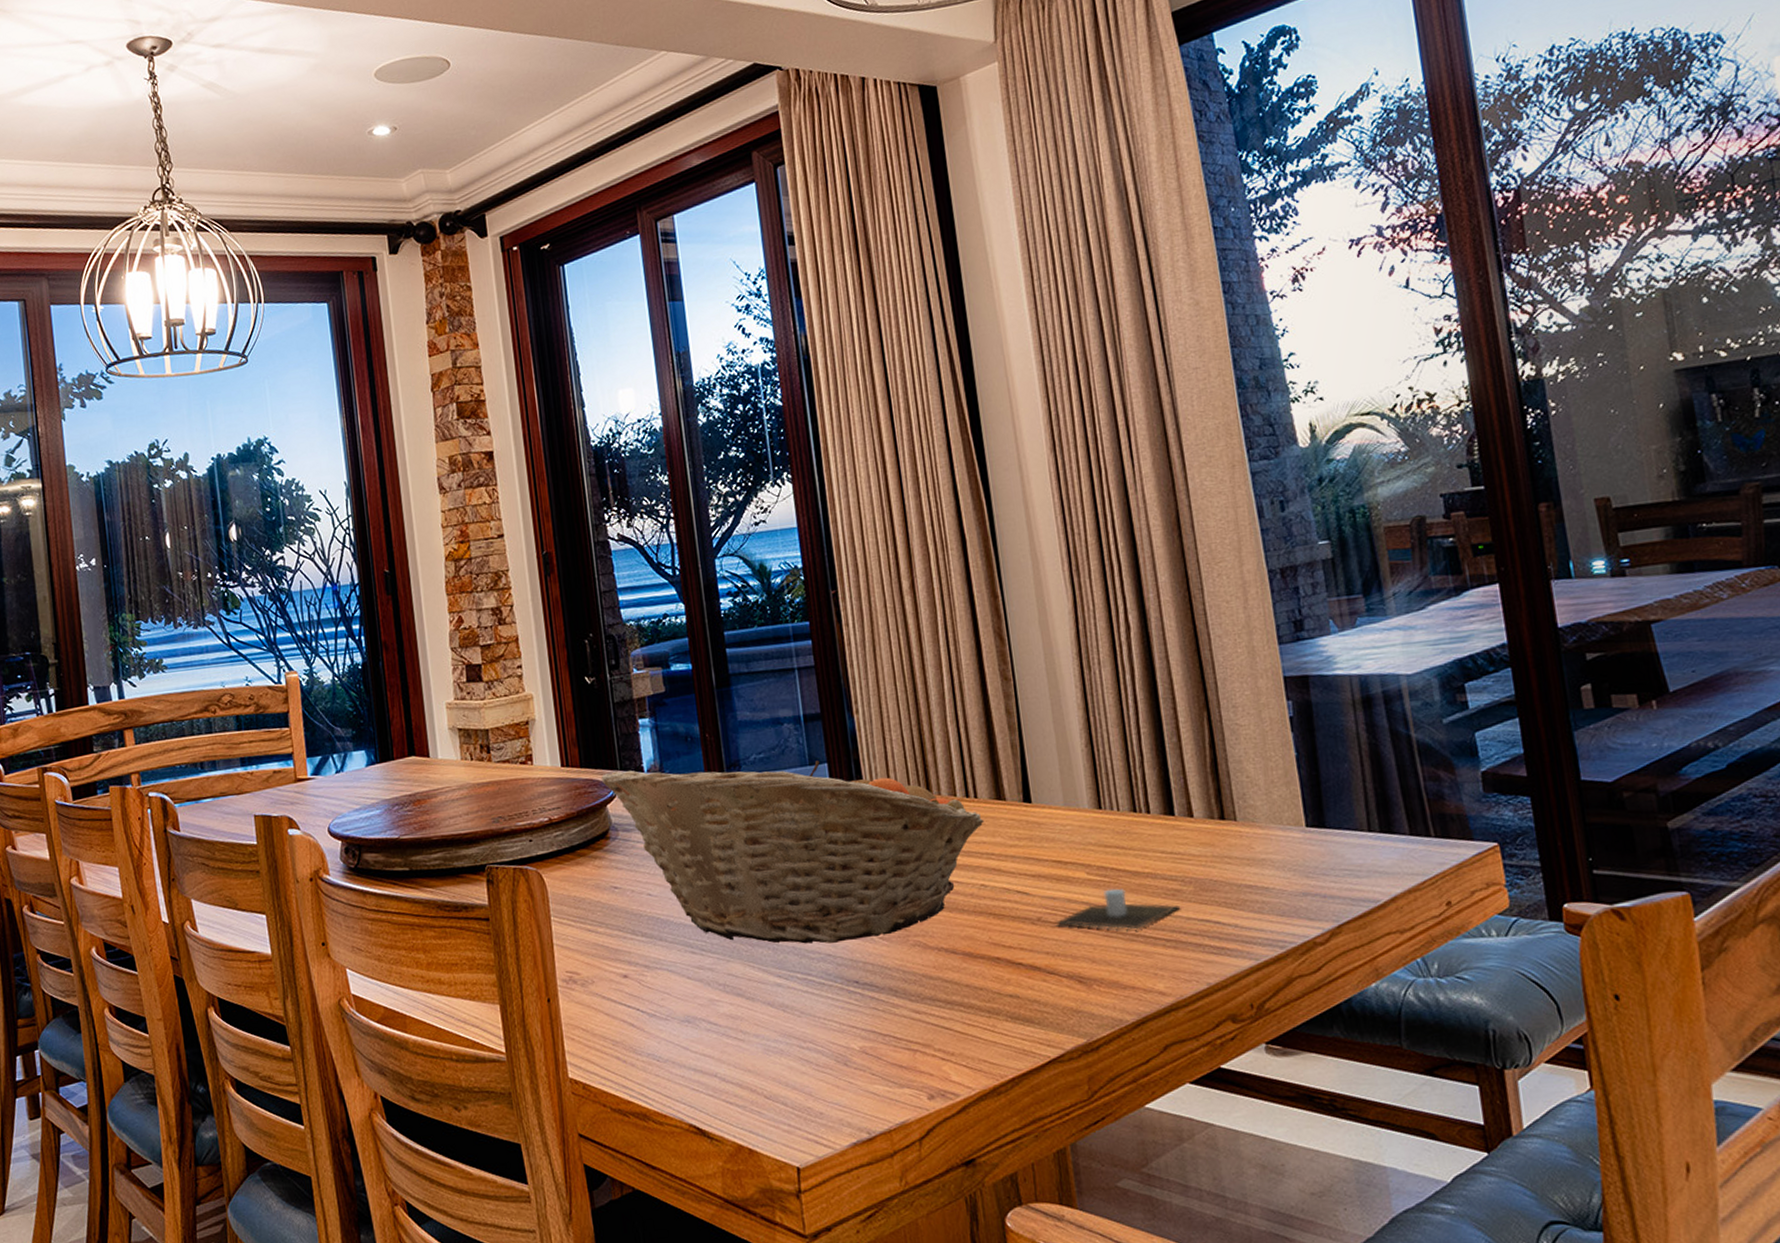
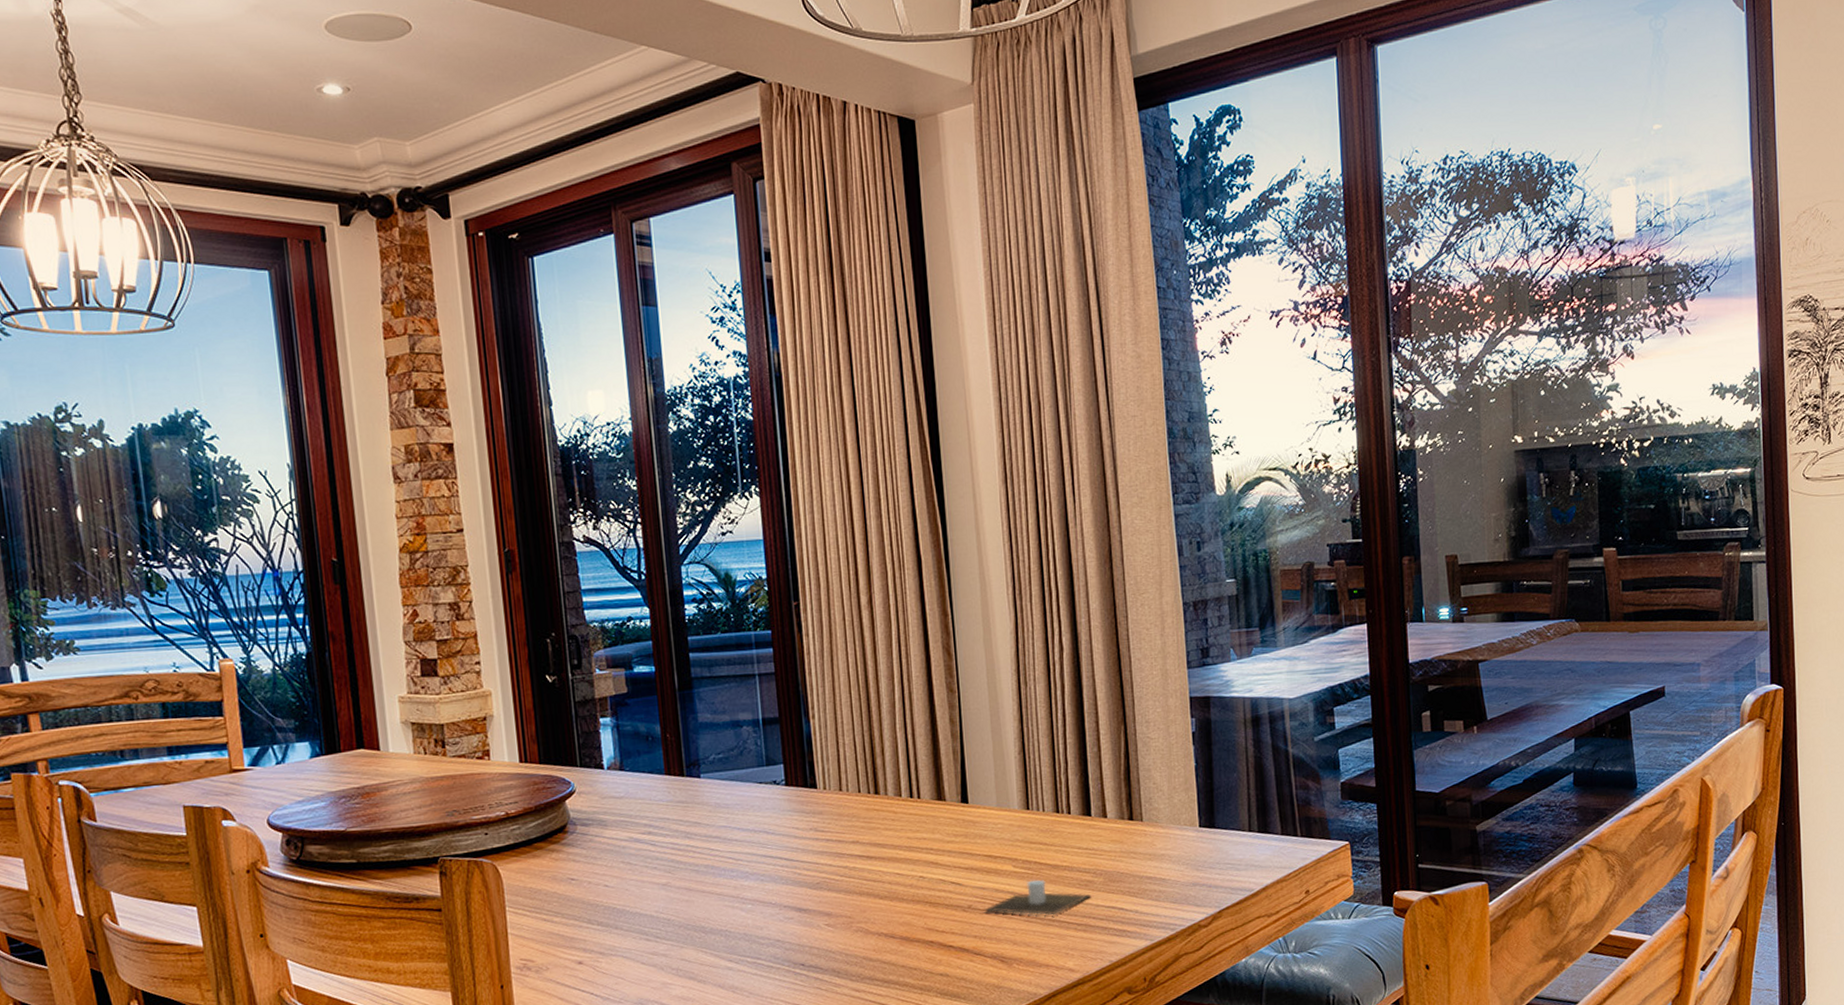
fruit basket: present [602,760,984,944] -> none [561,761,925,931]

